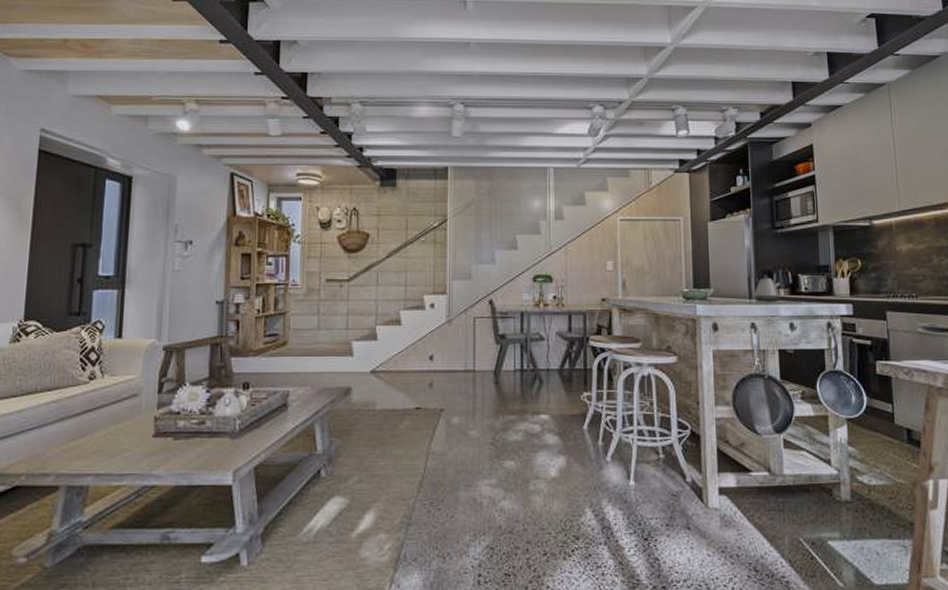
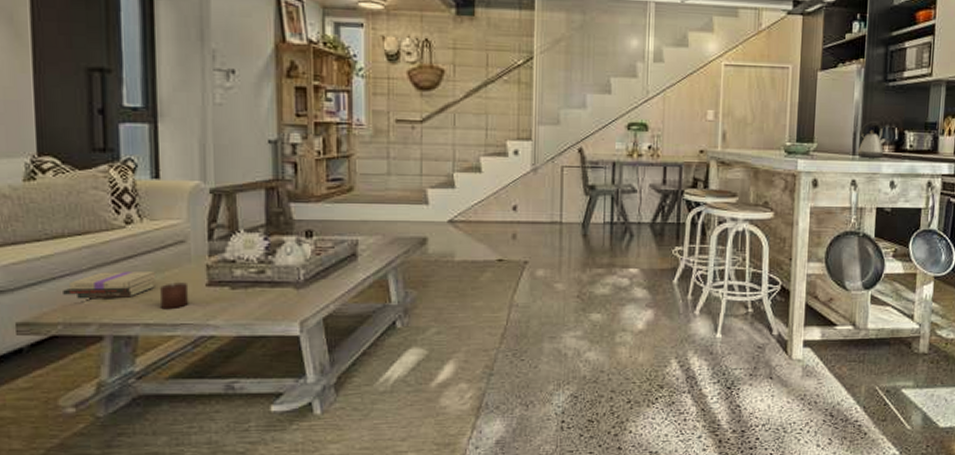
books: none [29,424,111,451] -> present [63,272,157,299]
candle: none [112,431,138,460] -> present [160,279,189,310]

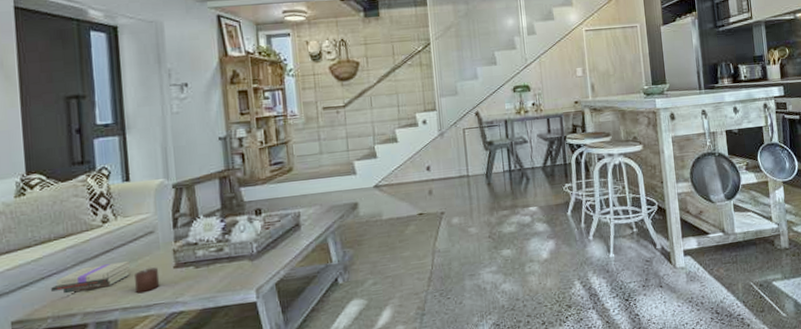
kettle: present [857,121,886,159] -> none [702,60,724,92]

